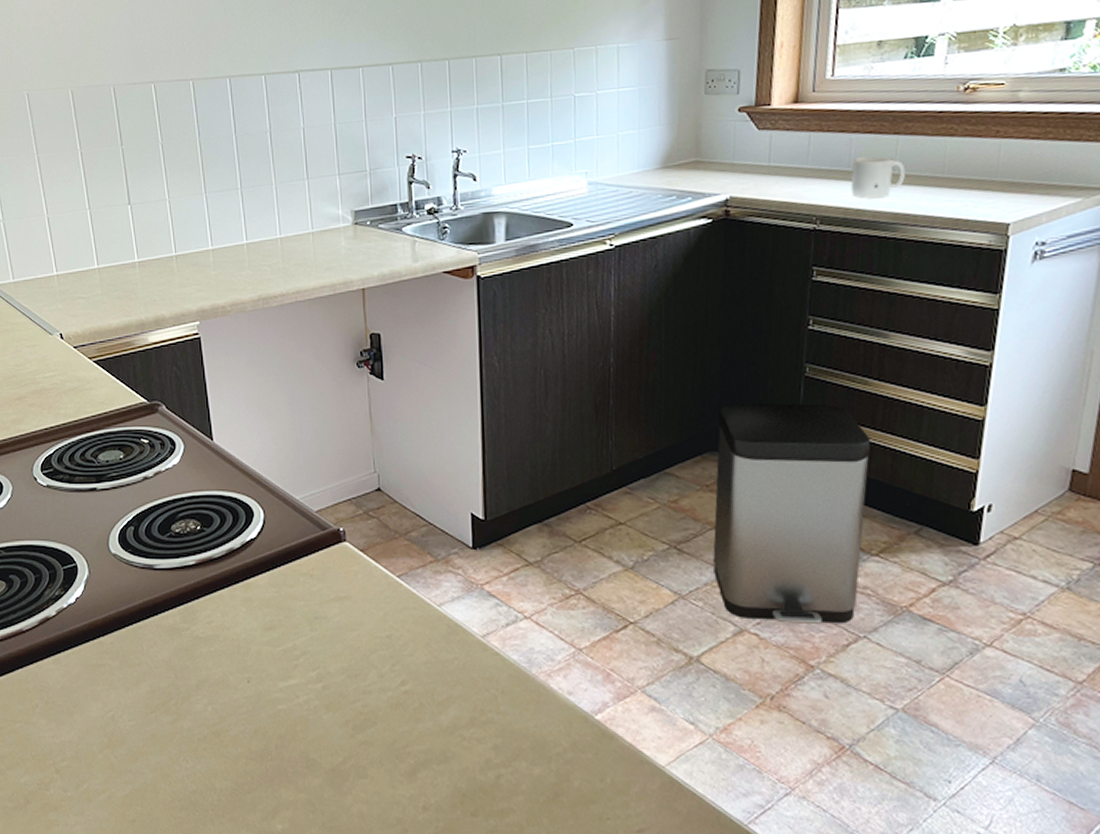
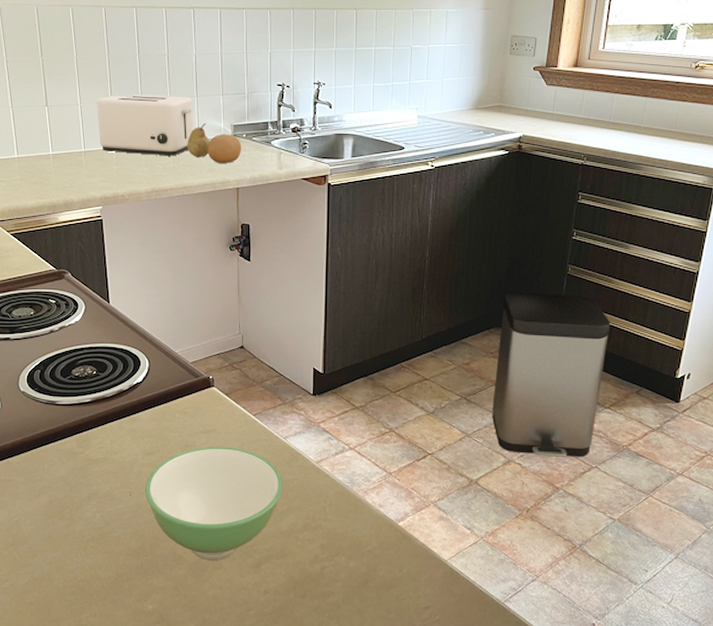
toaster: none [188,179,306,255] -> present [97,94,194,156]
bowl: none [266,618,441,767] -> present [145,446,284,561]
fruit: none [298,211,326,255] -> present [187,124,210,158]
fruit: none [323,222,366,260] -> present [207,134,242,164]
mug: present [850,156,906,199] -> none [610,112,650,144]

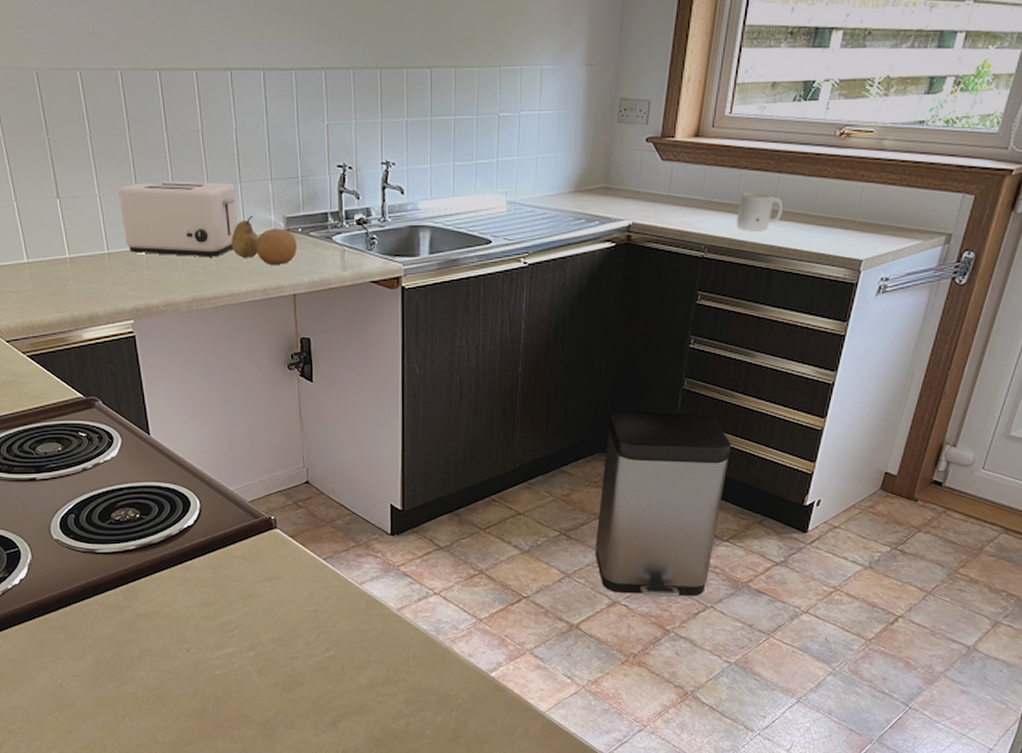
bowl: present [145,446,284,561] -> none [204,596,361,721]
mug: none [610,112,650,144] -> present [736,192,784,232]

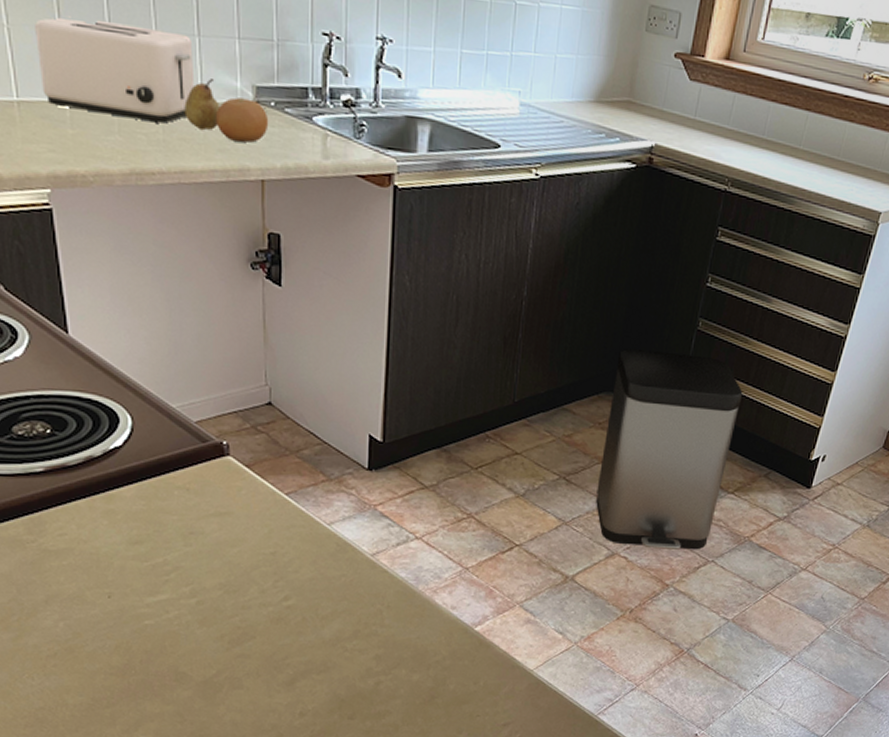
mug: present [736,192,784,232] -> none [761,127,810,171]

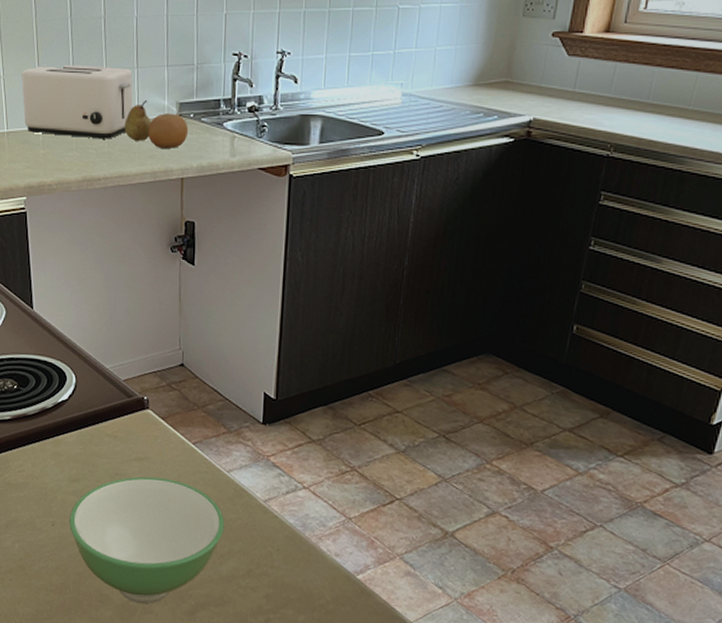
bowl: none [131,534,327,679] -> present [69,476,225,604]
pedal bin: present [596,348,743,550] -> none [476,311,632,512]

